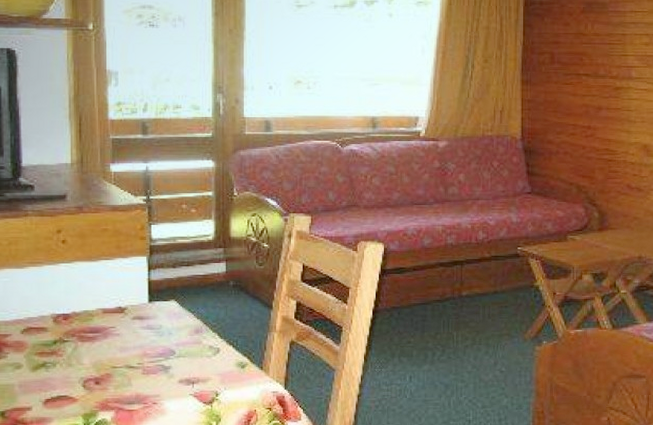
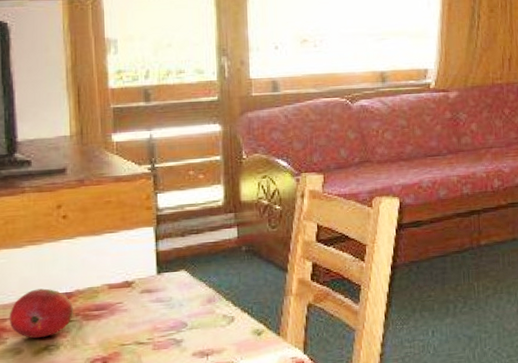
fruit: none [10,308,69,354] -> present [9,288,73,338]

